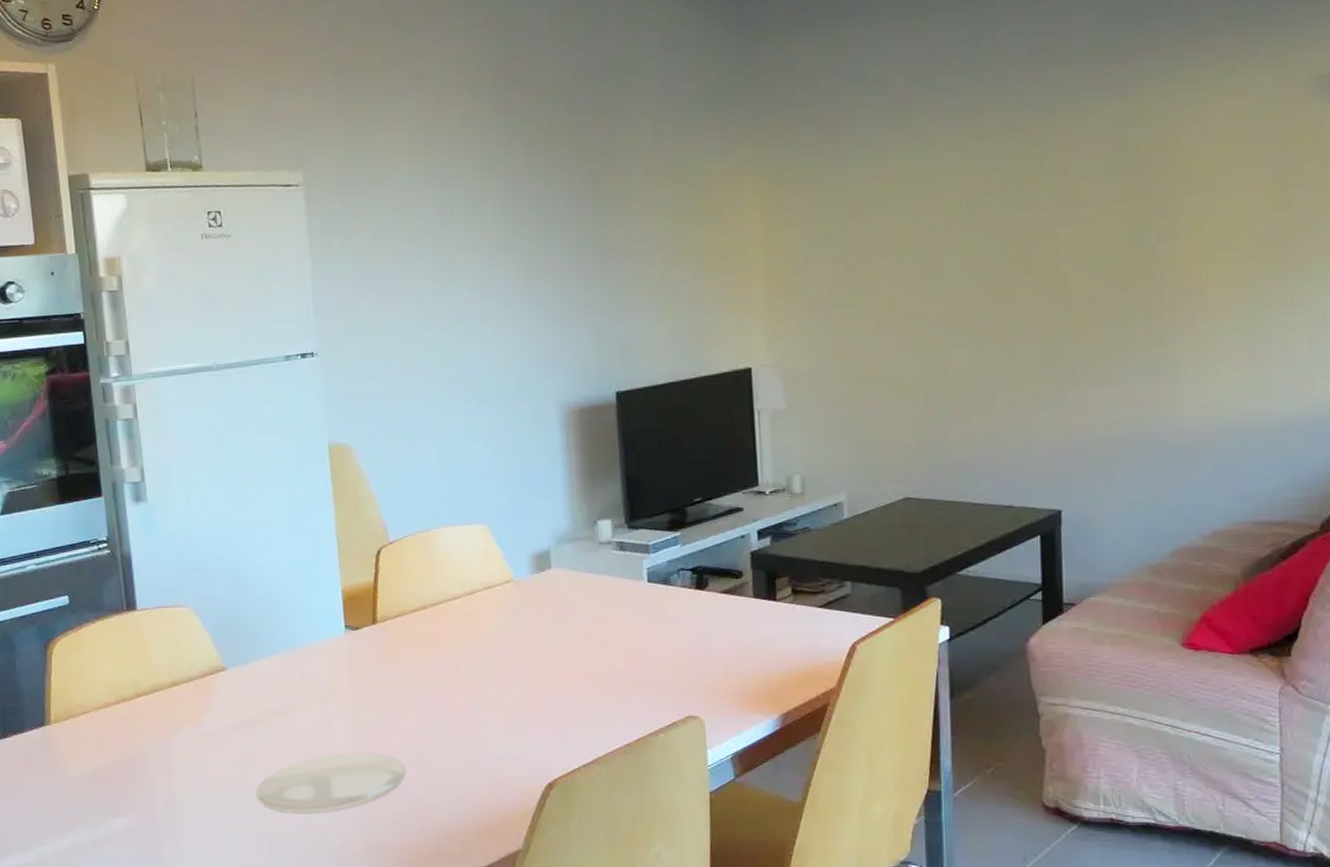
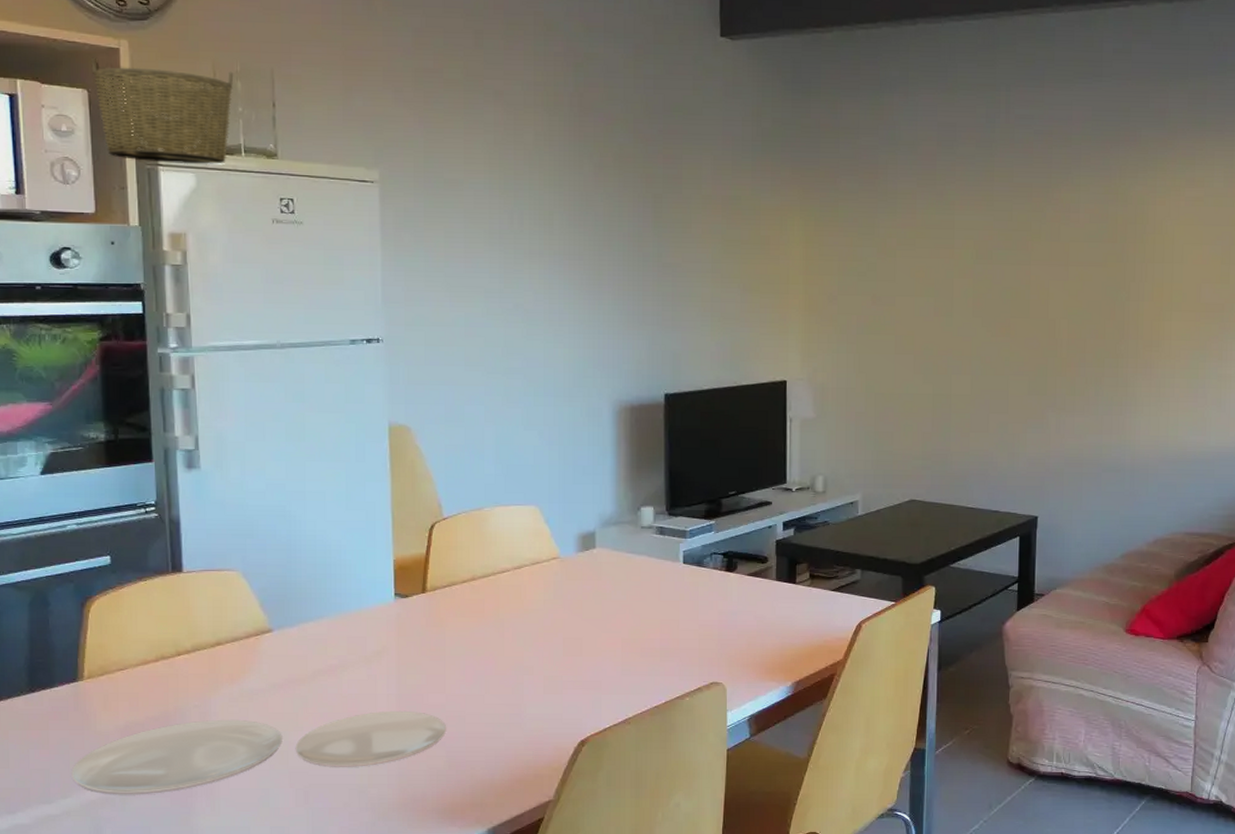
basket: none [22,84,156,186] -> present [91,57,234,165]
plate: none [45,763,243,843] -> present [71,719,282,795]

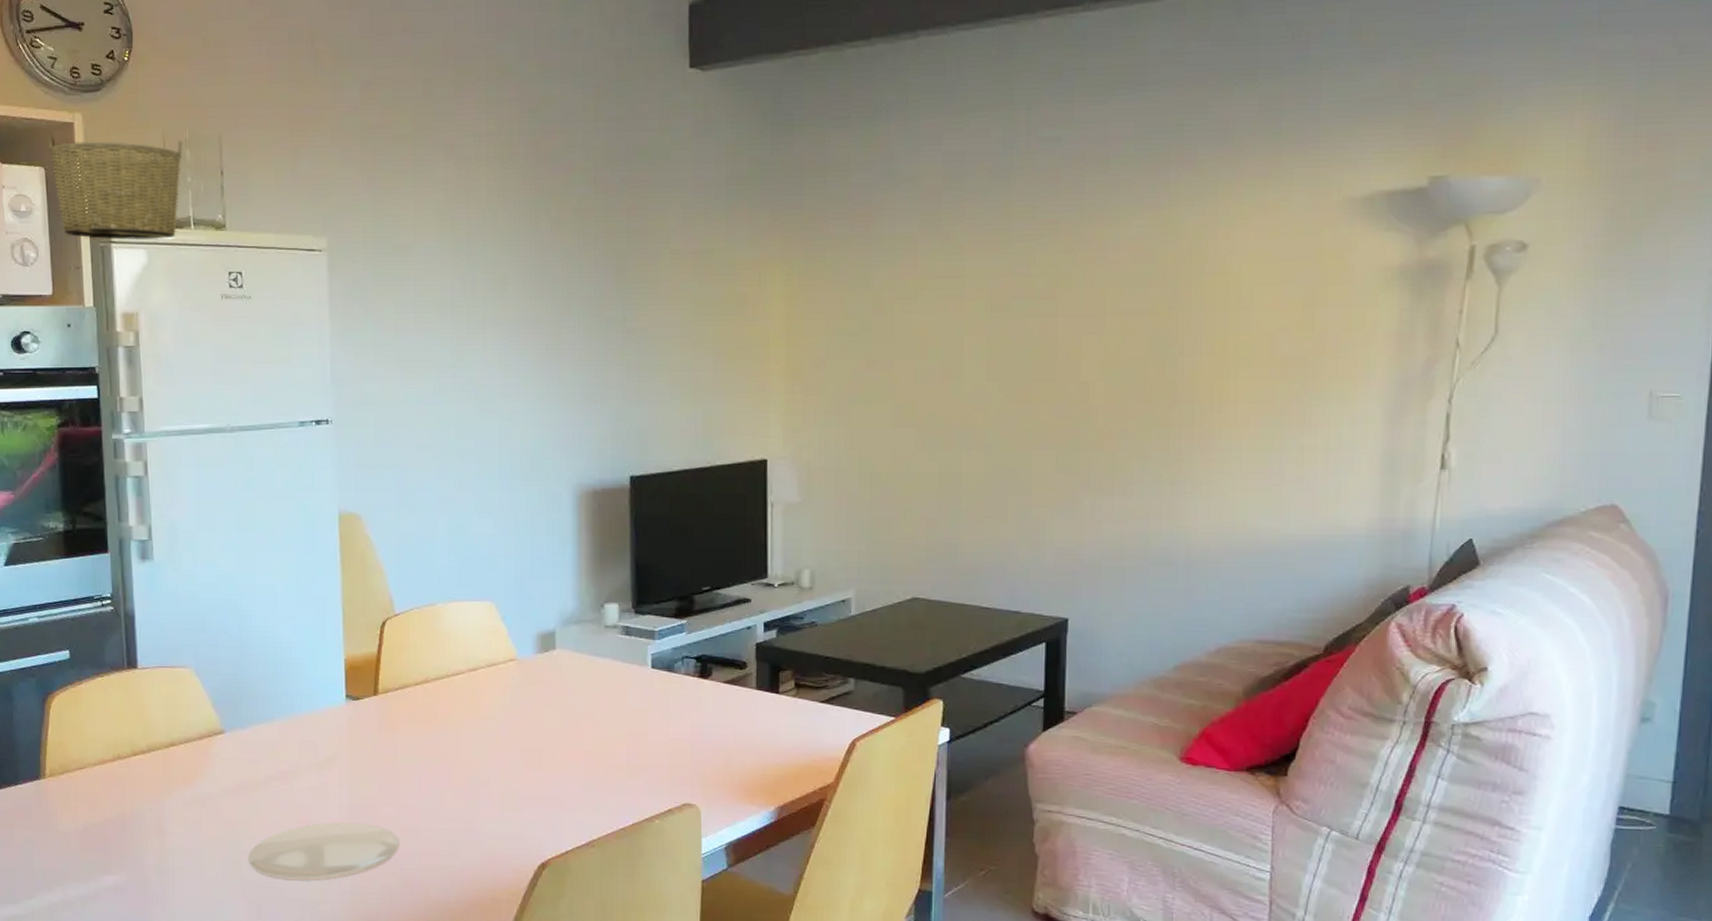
plate: present [71,719,282,795] -> none [35,824,235,900]

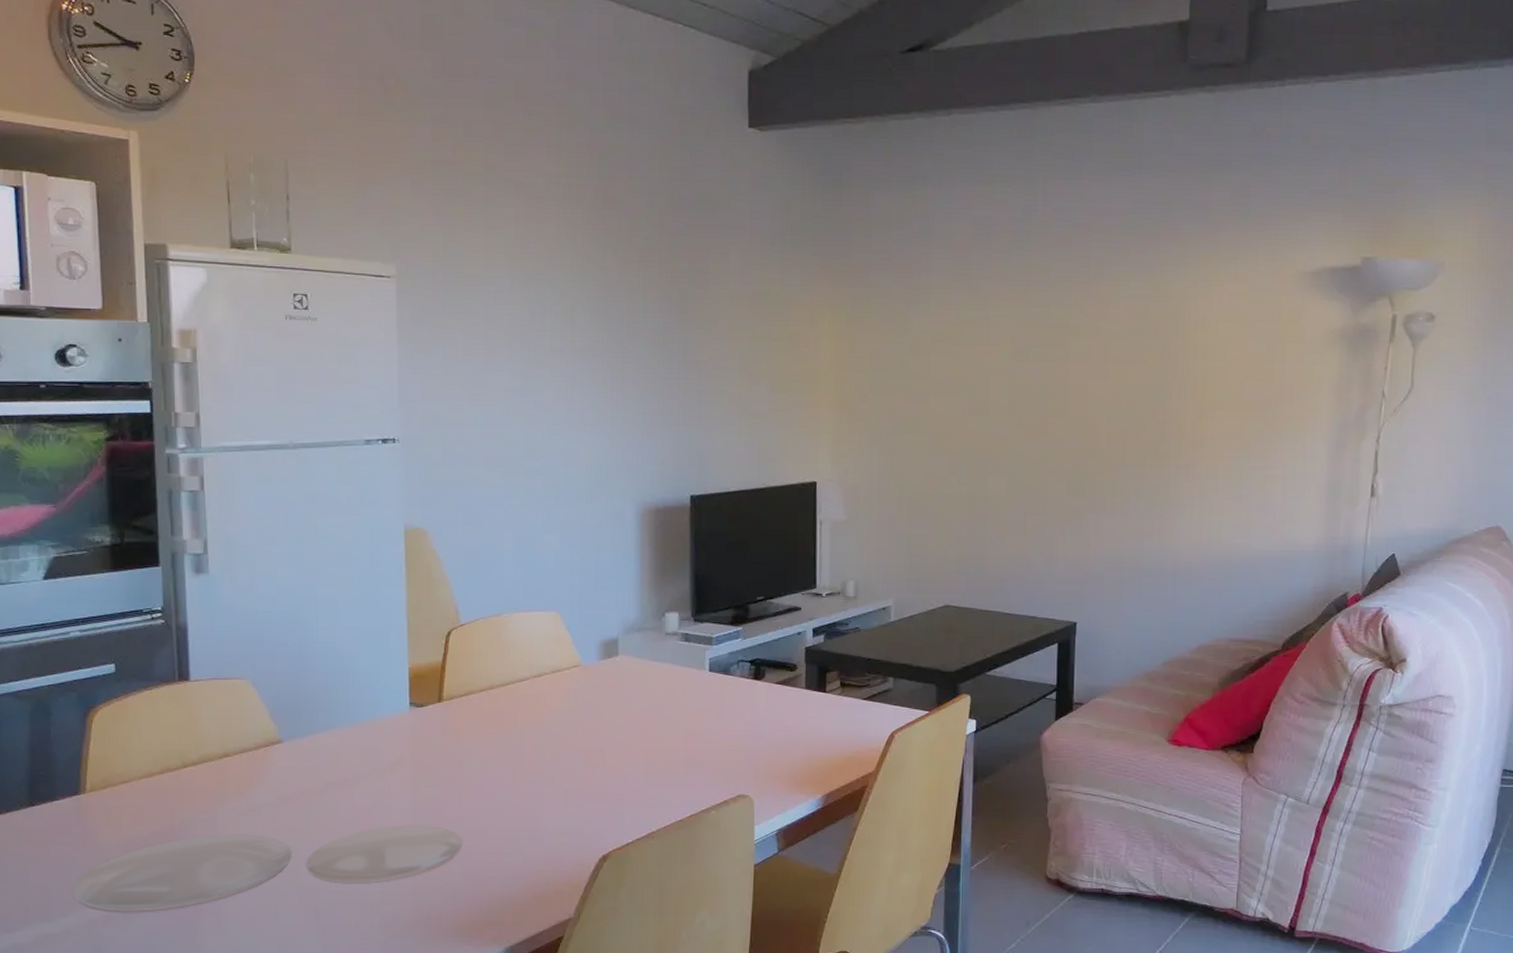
plate: none [35,824,235,900] -> present [72,834,292,913]
basket: present [47,133,183,241] -> none [99,149,247,260]

